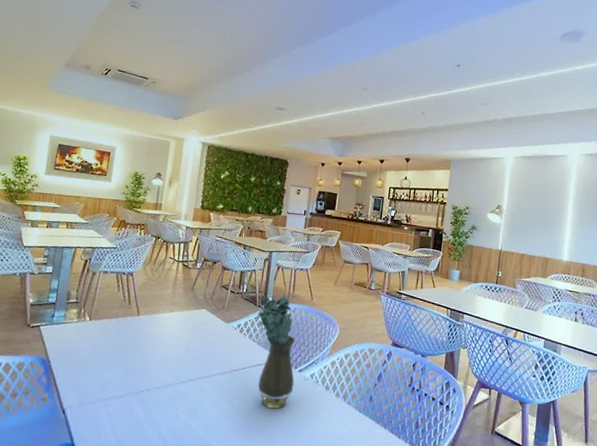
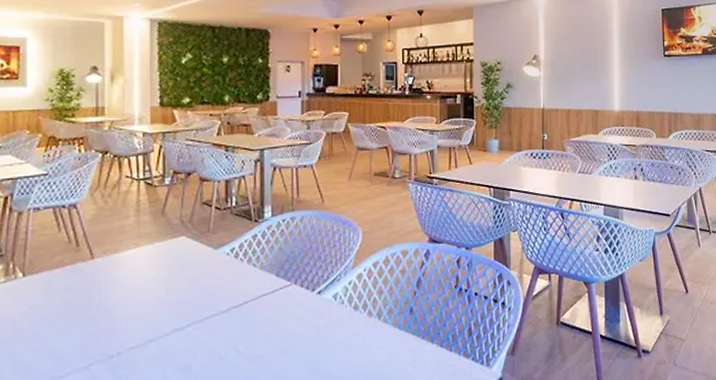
vase: present [257,291,296,409] -> none [255,200,314,346]

